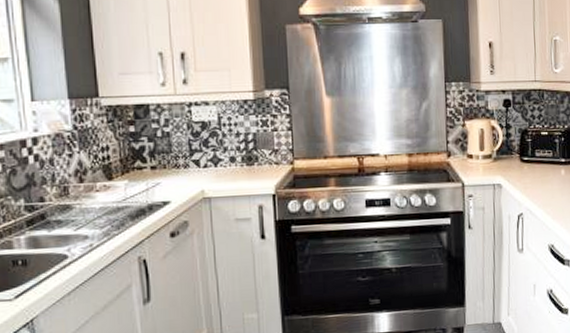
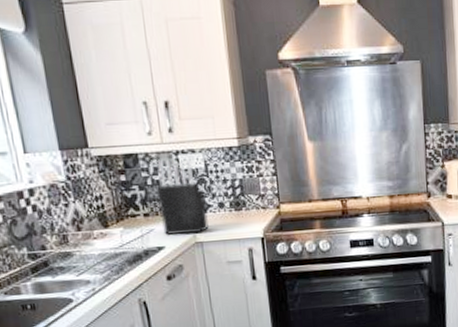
knife block: none [167,110,218,190] -> present [157,158,209,236]

